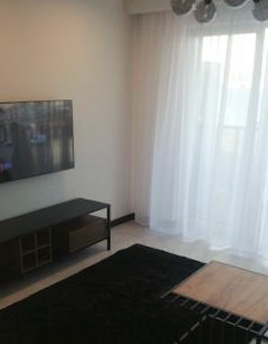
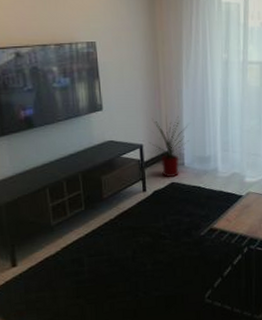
house plant: none [116,178,156,238] -> present [149,116,190,177]

